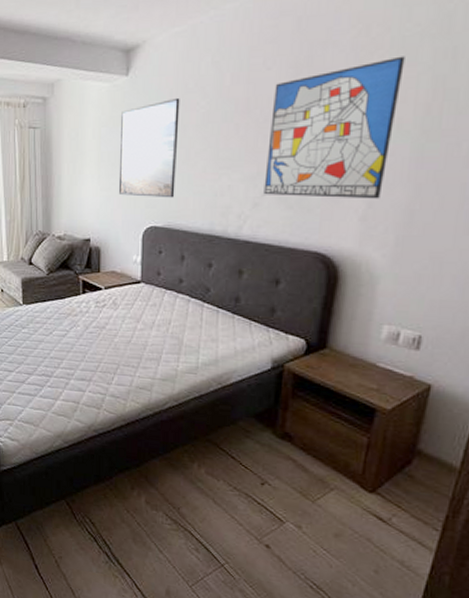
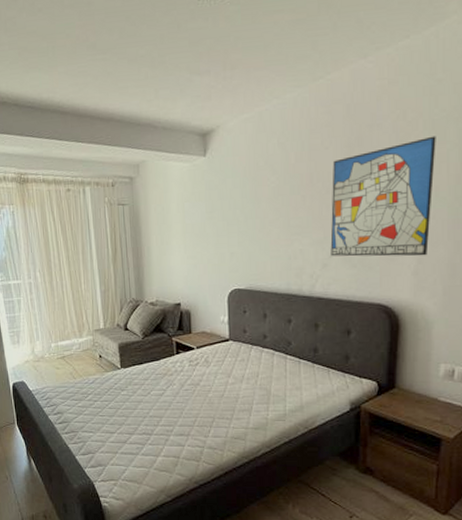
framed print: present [118,97,180,198] -> none [201,174,254,263]

